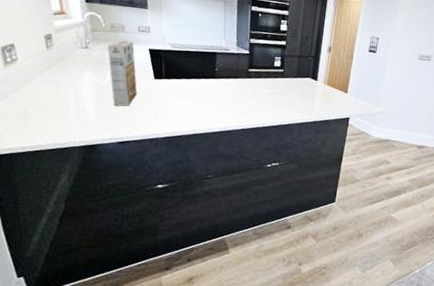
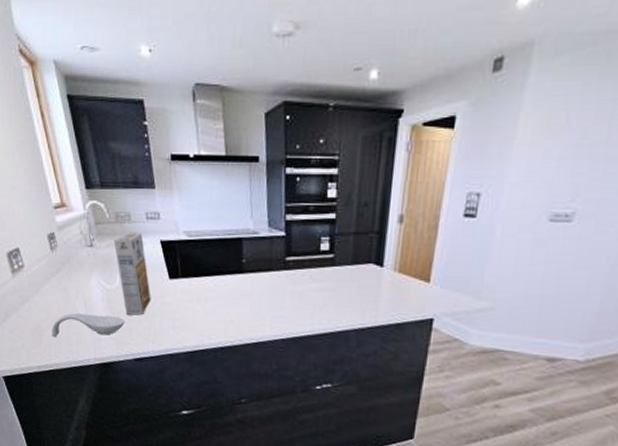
spoon rest: none [39,102,112,123] -> present [52,313,125,338]

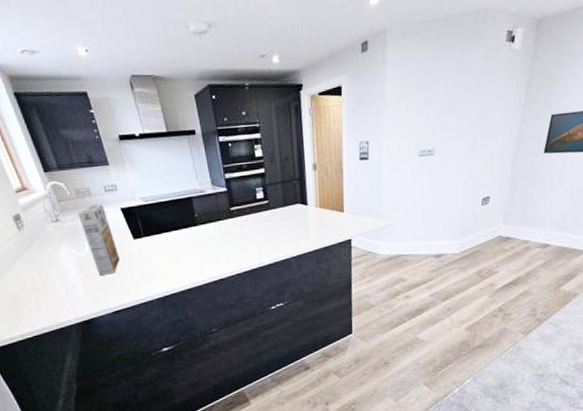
spoon rest: present [52,313,125,338] -> none [29,278,99,307]

